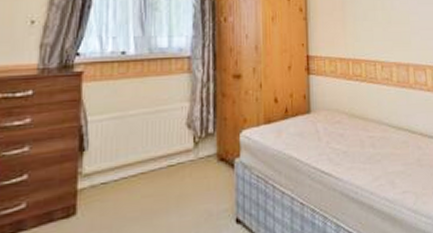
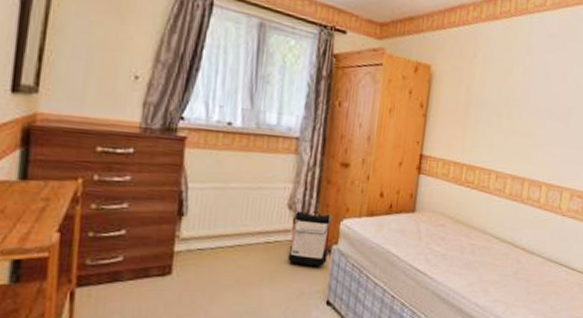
backpack: none [192,125,231,185] -> present [287,210,332,267]

